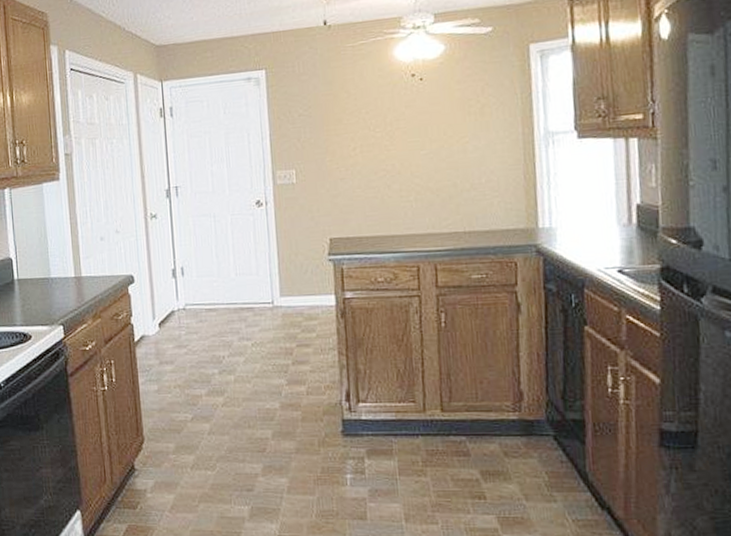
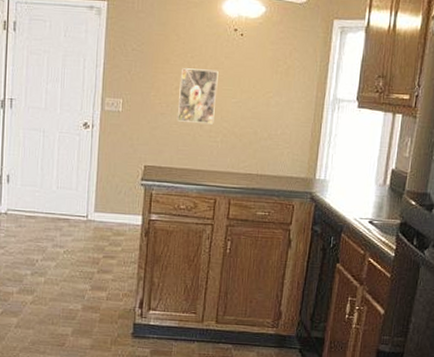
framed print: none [357,122,403,185] -> present [176,68,219,125]

